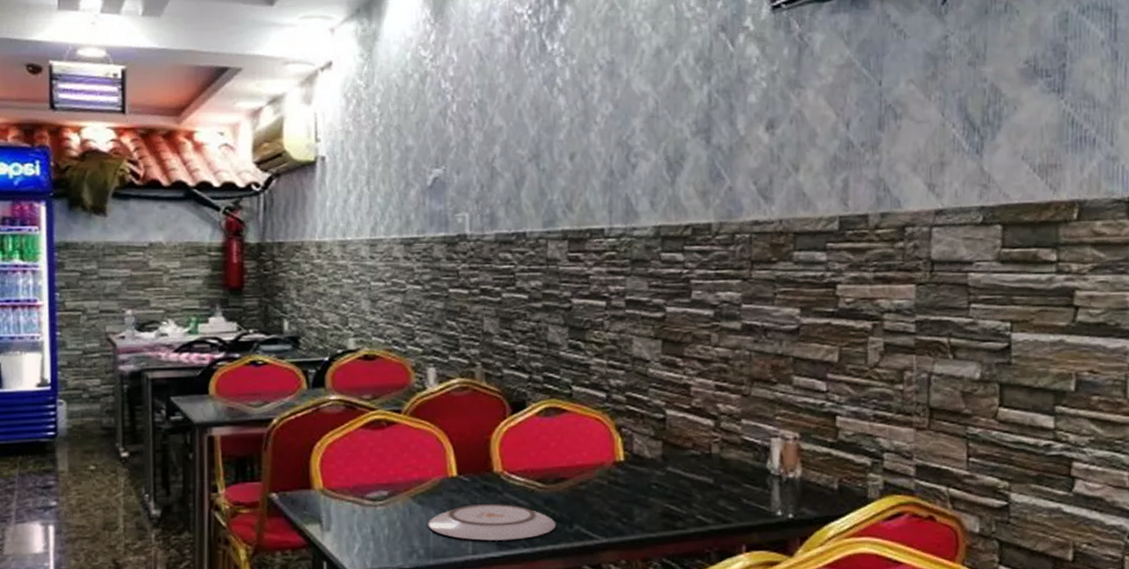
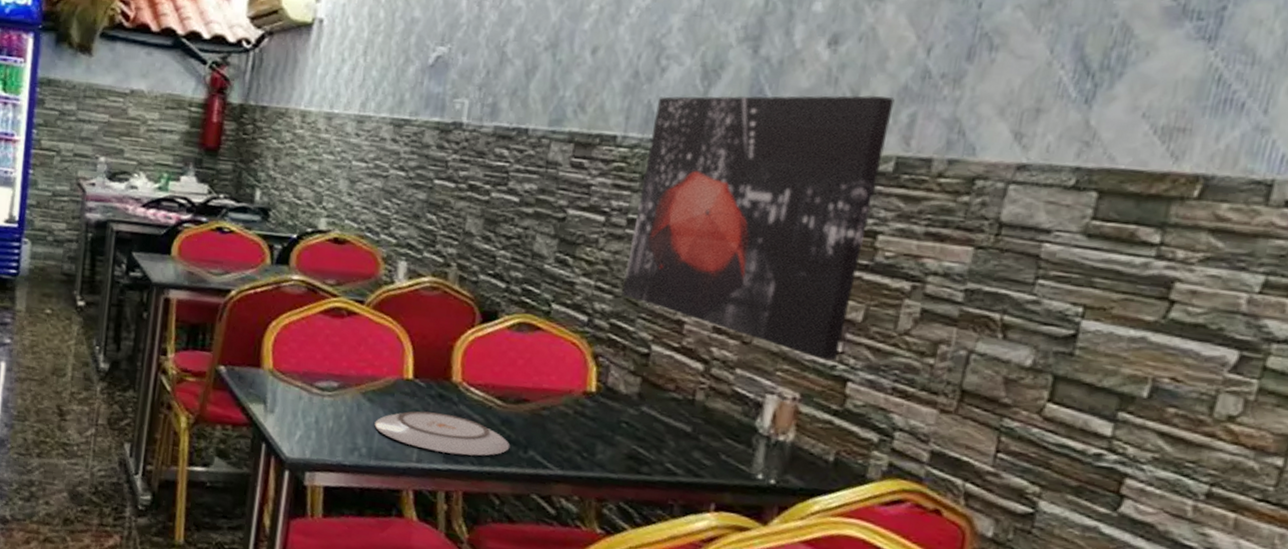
wall art: none [632,166,829,400] -> present [621,95,895,361]

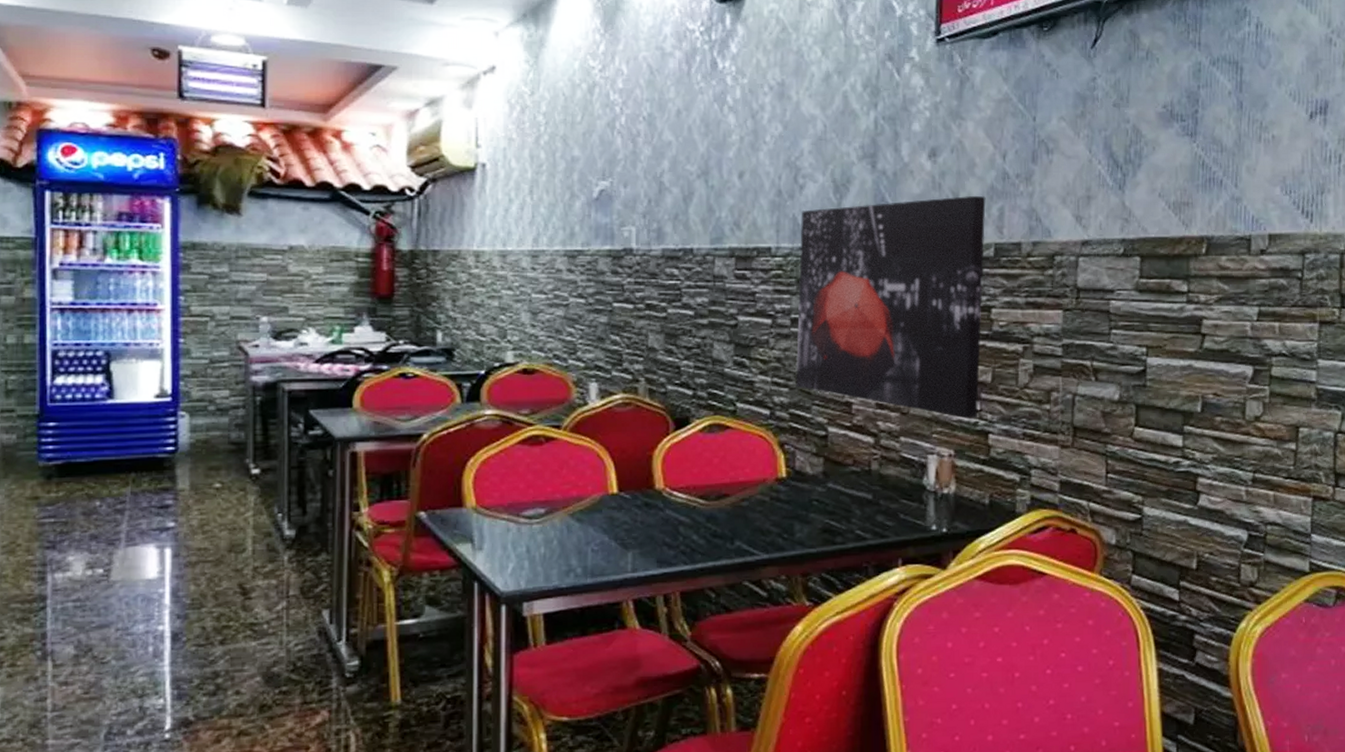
plate: present [374,411,510,456] -> none [586,521,718,558]

